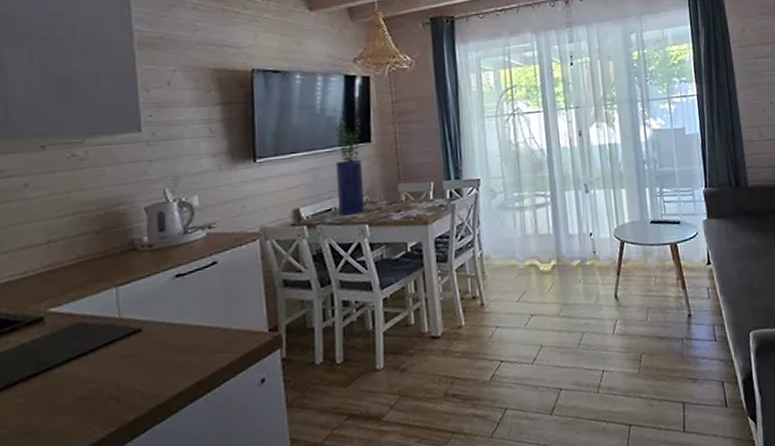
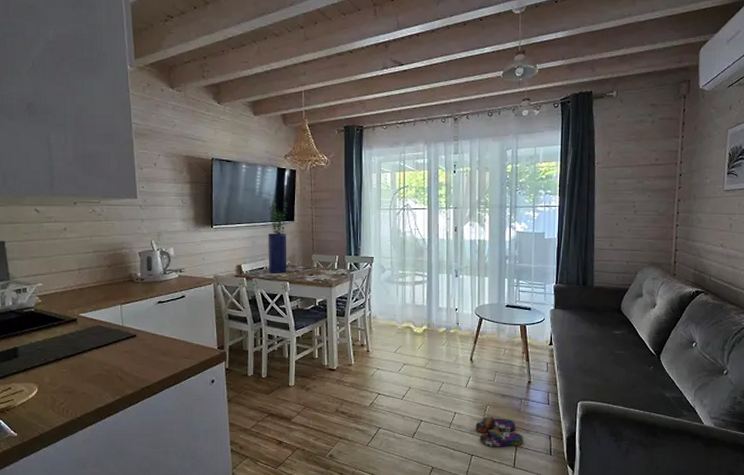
slippers: none [630,367,692,410] -> present [475,416,523,447]

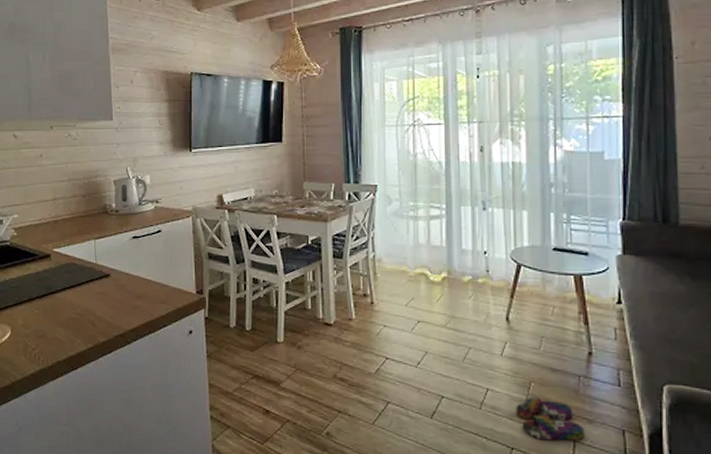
vase: present [268,199,288,273] -> none [252,117,275,205]

